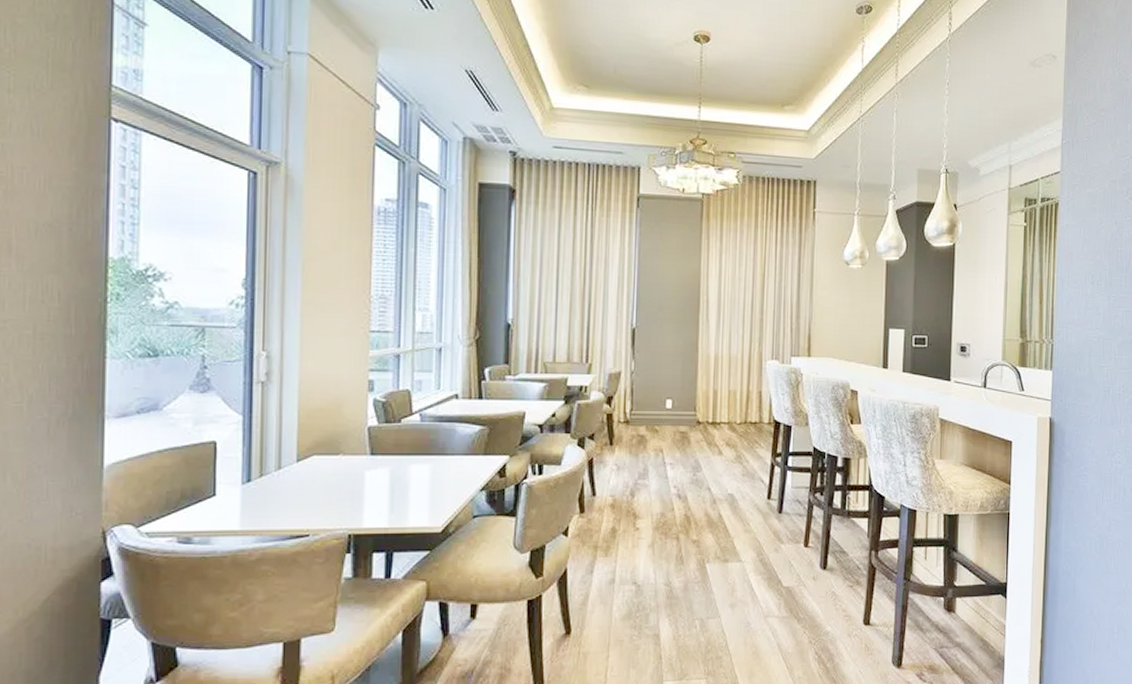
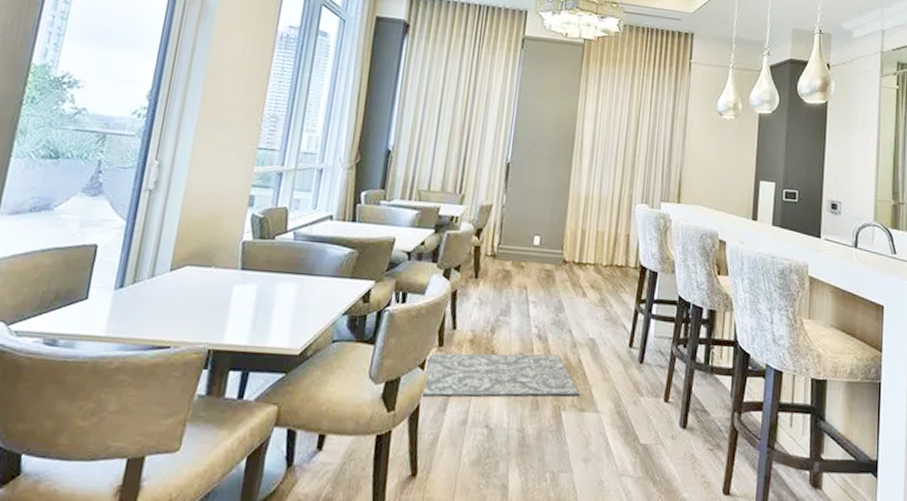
rug: none [566,512,722,561] -> present [420,352,580,397]

